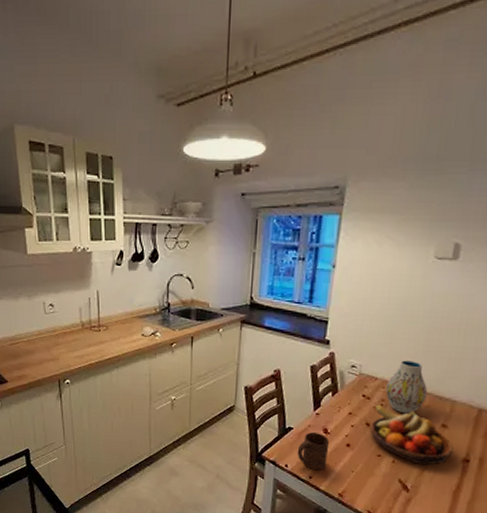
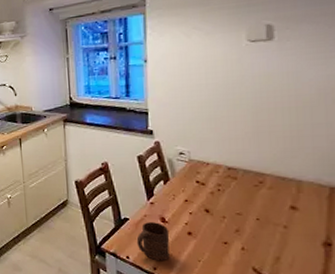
fruit bowl: present [370,404,453,465] -> none [210,189,309,251]
vase: present [385,360,428,414] -> none [220,143,268,198]

